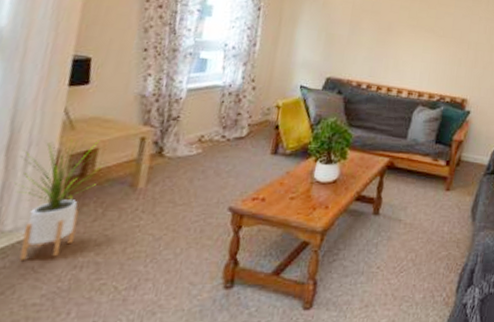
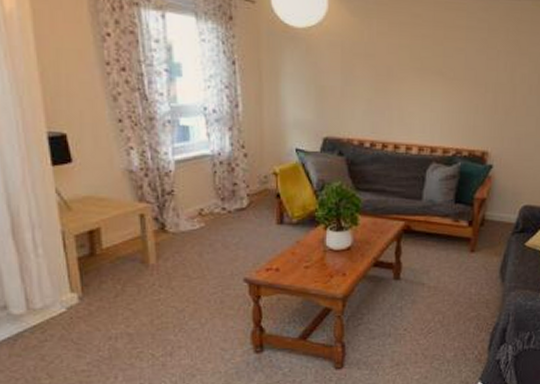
house plant: present [14,139,102,262] -> none [28,219,109,335]

